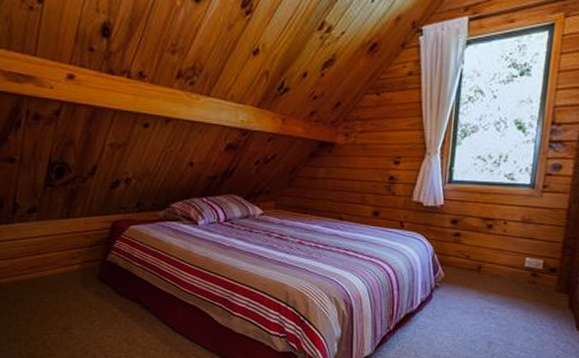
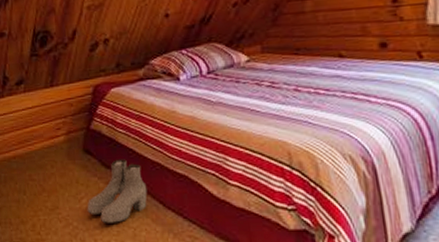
boots: none [99,289,159,342] -> present [87,159,147,223]

